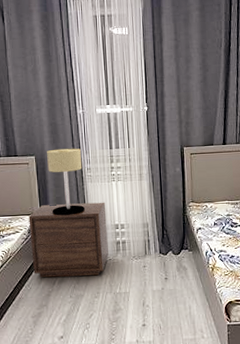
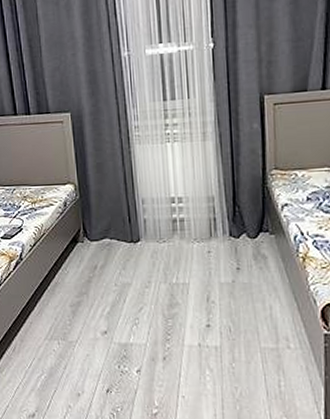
nightstand: present [29,202,109,278] -> none [64,169,162,261]
table lamp: present [47,148,85,216] -> none [85,101,132,186]

